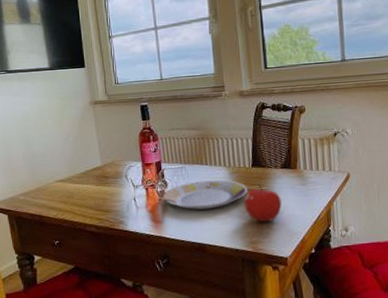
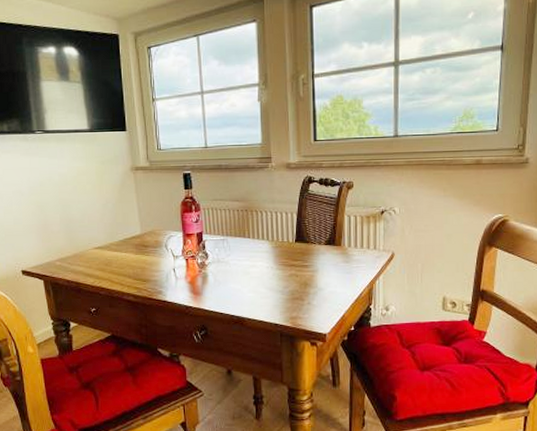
plate: present [163,179,247,210] -> none [203,254,289,283]
fruit: present [244,184,282,222] -> none [286,260,324,298]

